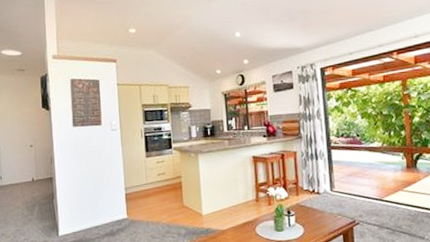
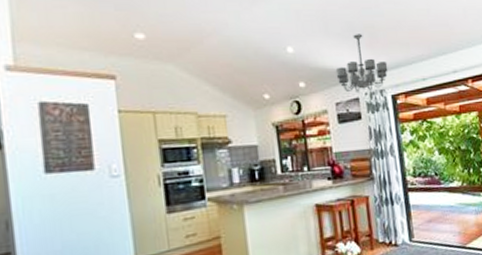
chandelier: none [273,18,318,67] -> present [335,34,388,92]

